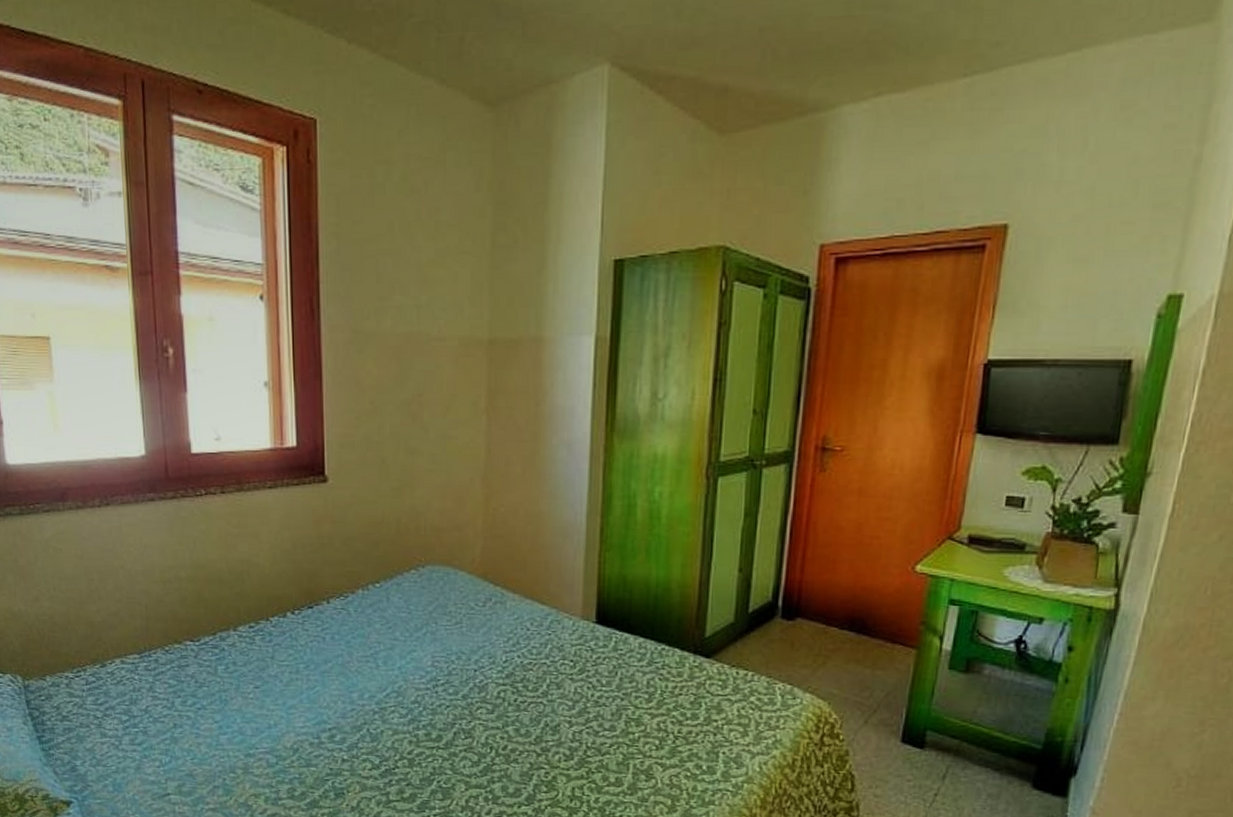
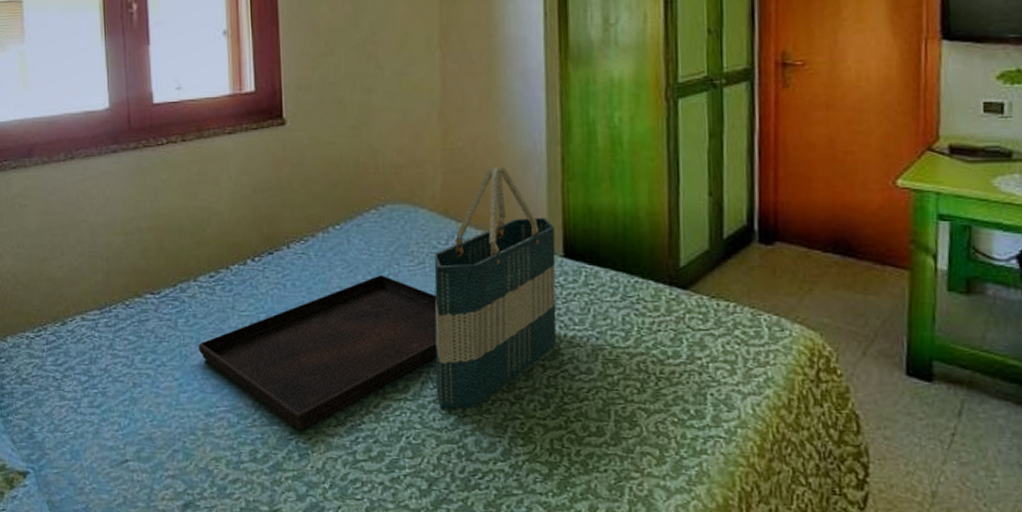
serving tray: none [237,632,472,772] -> present [198,274,438,430]
tote bag: none [467,533,589,759] -> present [434,166,557,410]

